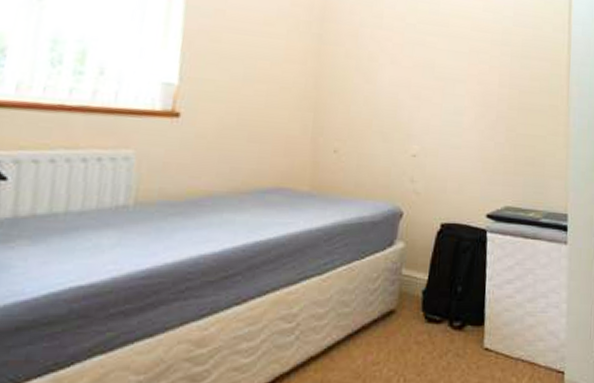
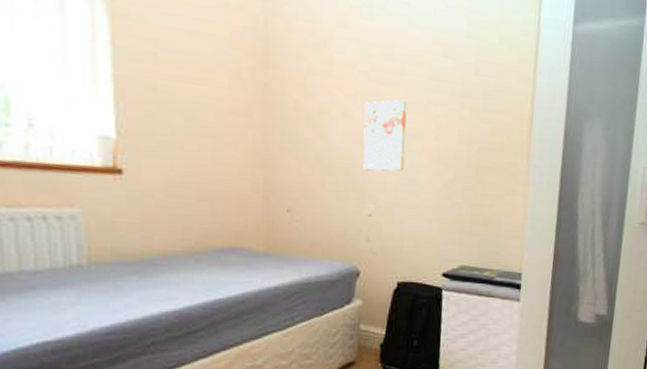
wall art: none [408,48,451,113] -> present [363,99,407,171]

